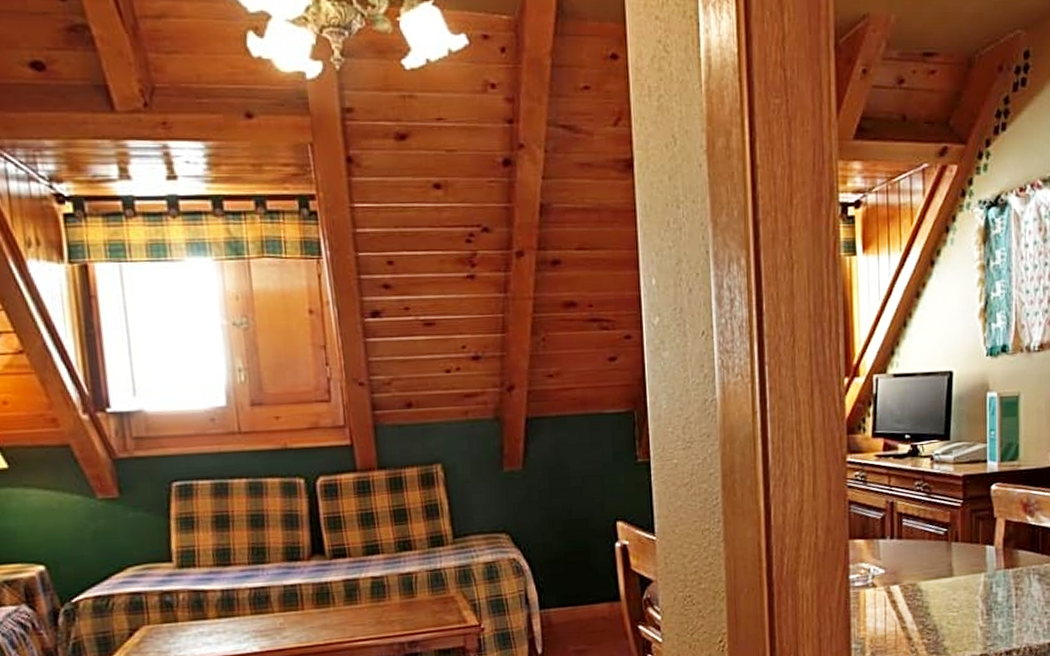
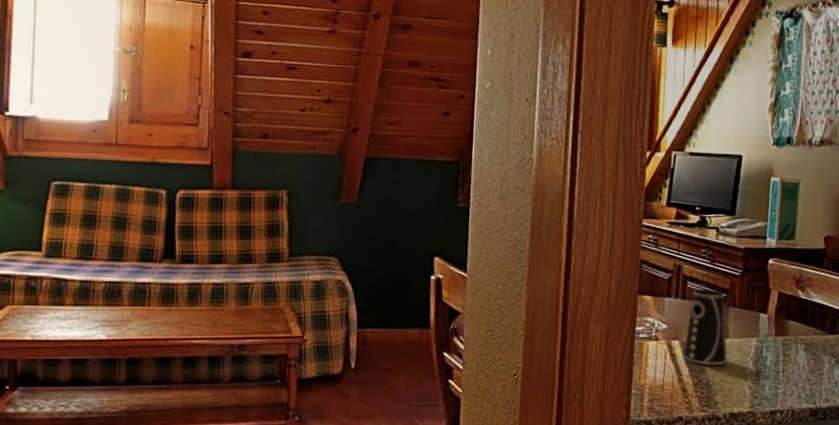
cup: none [904,524,955,609] -> present [683,288,728,366]

